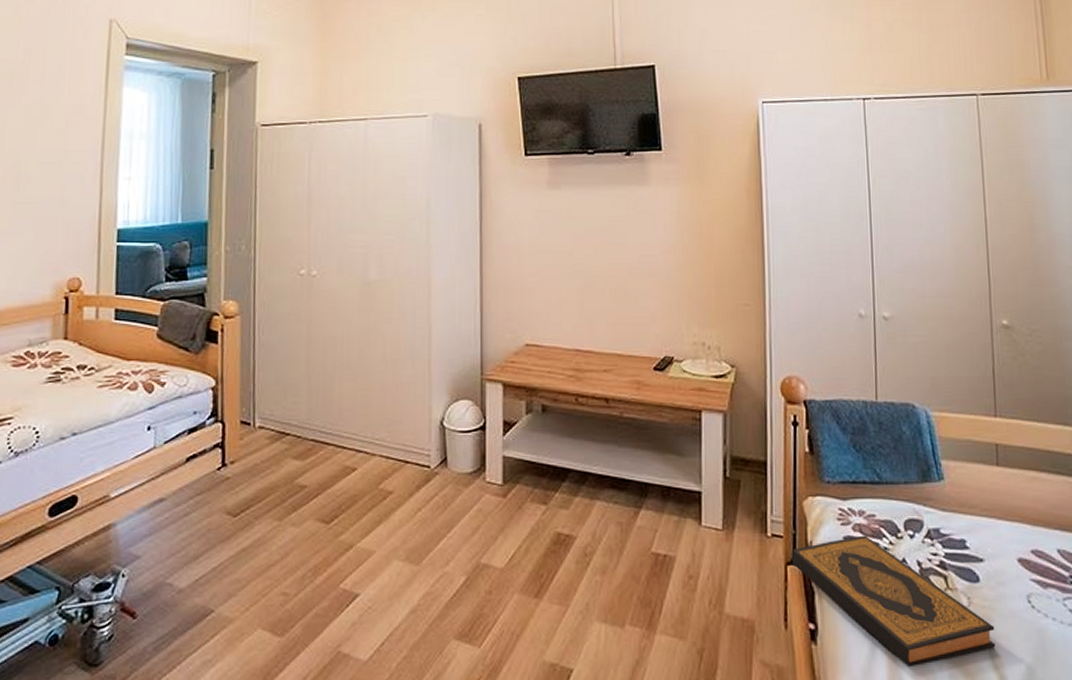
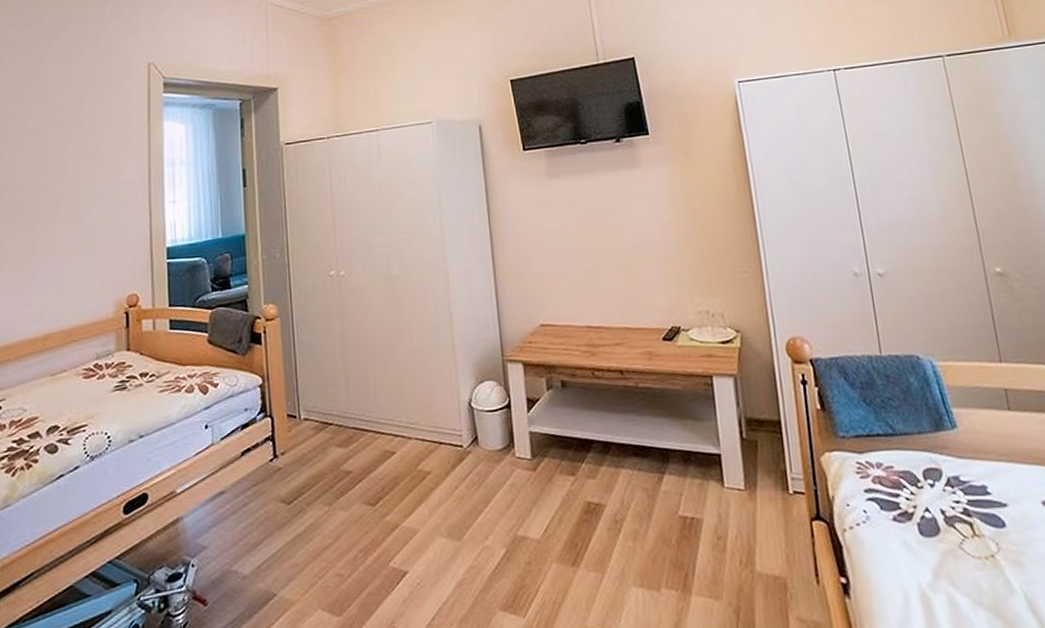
hardback book: present [791,535,996,668] -> none [814,487,1031,617]

